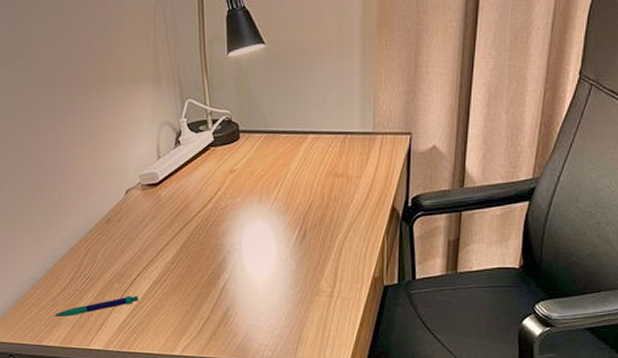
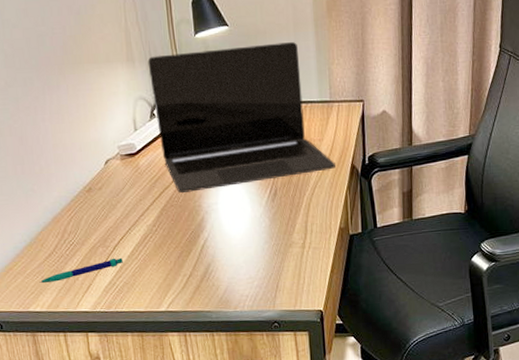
laptop: none [175,64,374,229] -> present [147,42,336,193]

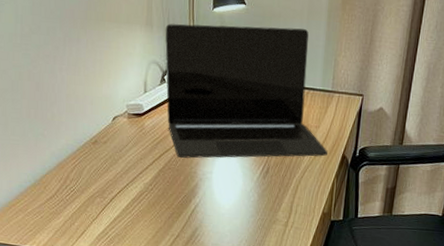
pen: present [39,257,123,284] -> none [38,209,118,224]

